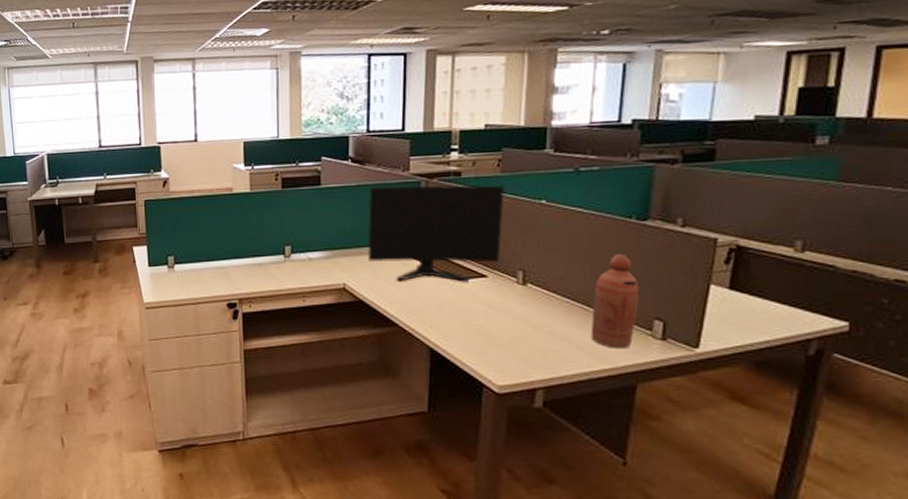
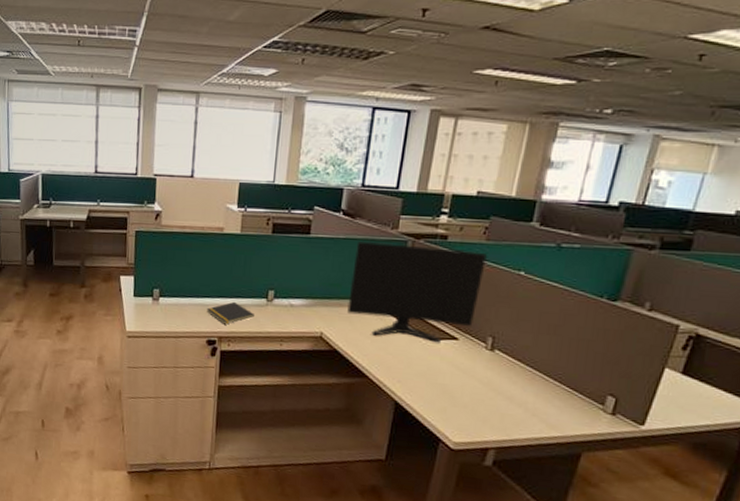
notepad: none [224,261,273,286] -> present [207,301,254,325]
bottle: present [590,253,640,349] -> none [546,330,600,420]

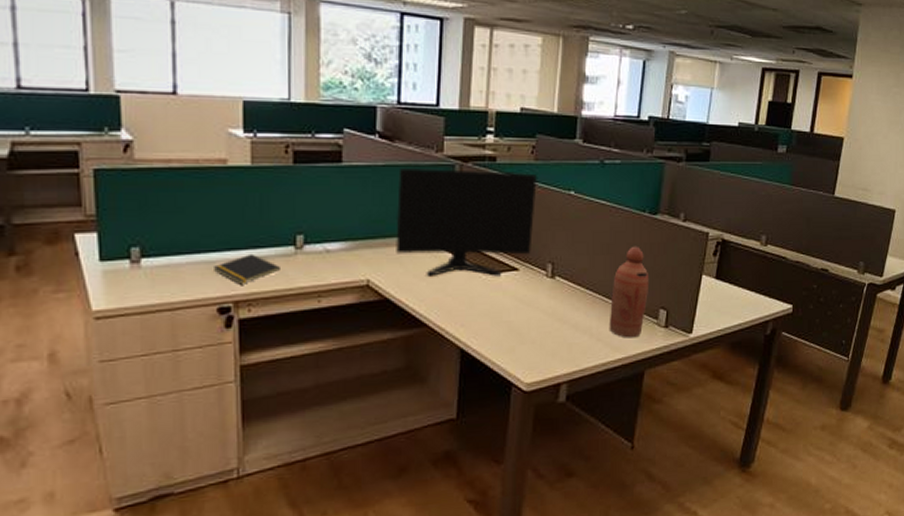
bottle: none [546,330,600,420] -> present [609,246,650,338]

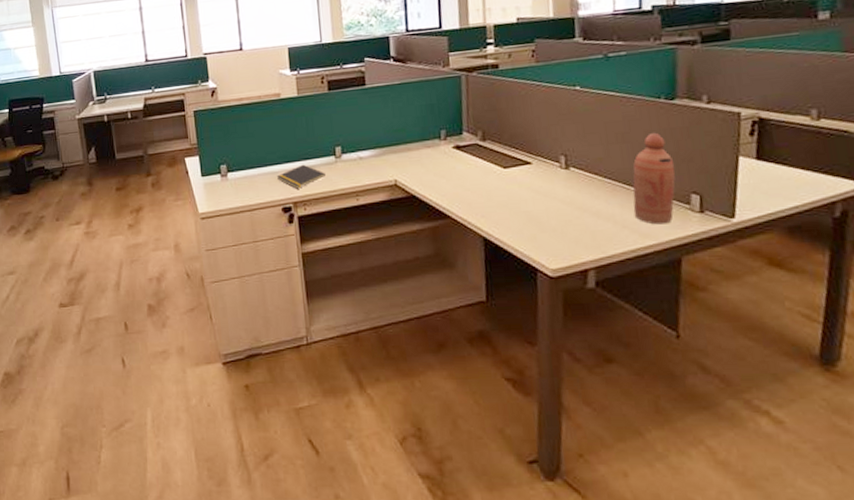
computer monitor: present [396,167,537,276] -> none [412,75,542,174]

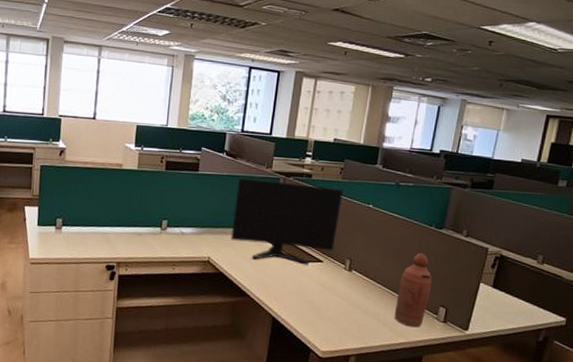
notepad: present [277,164,325,189] -> none [106,230,150,251]
computer monitor: none [412,75,542,174] -> present [231,177,343,265]

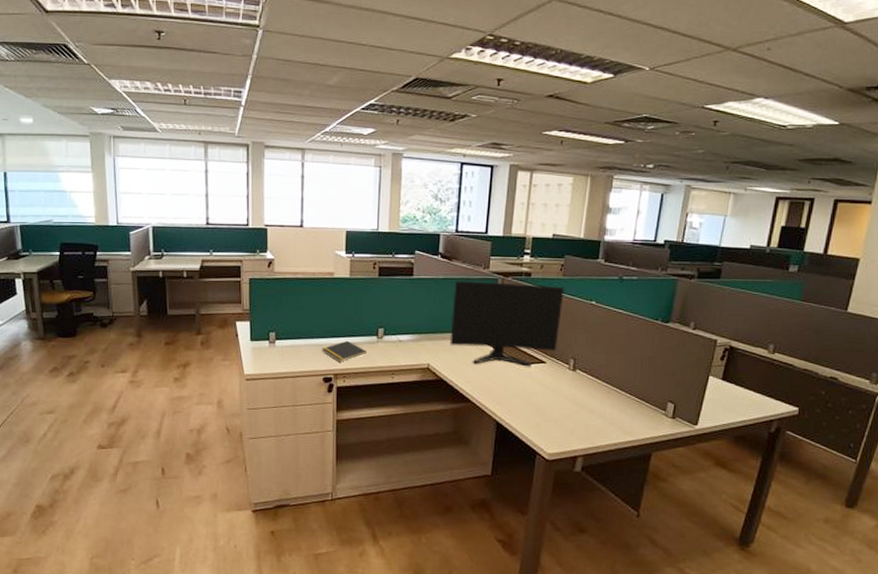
notepad: none [106,230,150,251] -> present [322,340,366,362]
bottle: present [394,252,432,328] -> none [621,348,660,425]

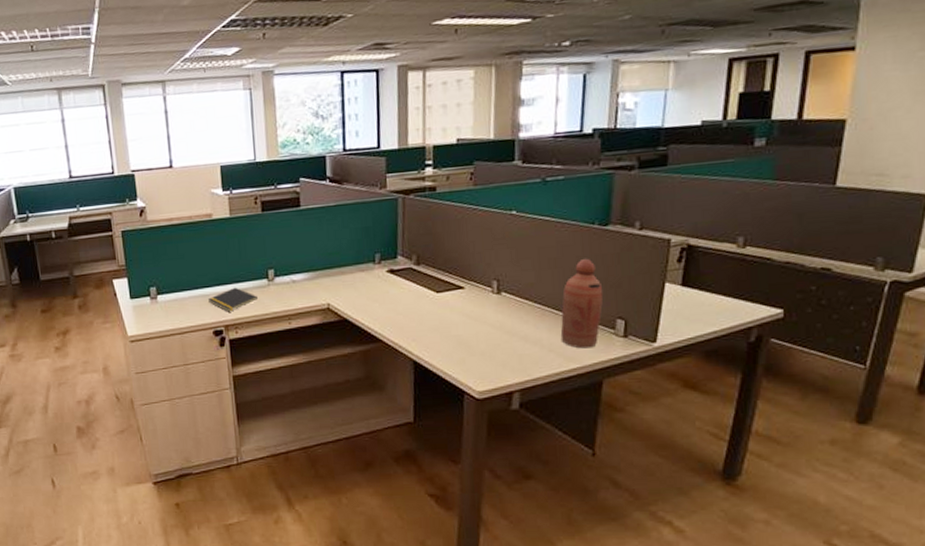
computer monitor: present [450,280,564,367] -> none [348,198,478,298]
bottle: none [621,348,660,425] -> present [560,258,604,349]

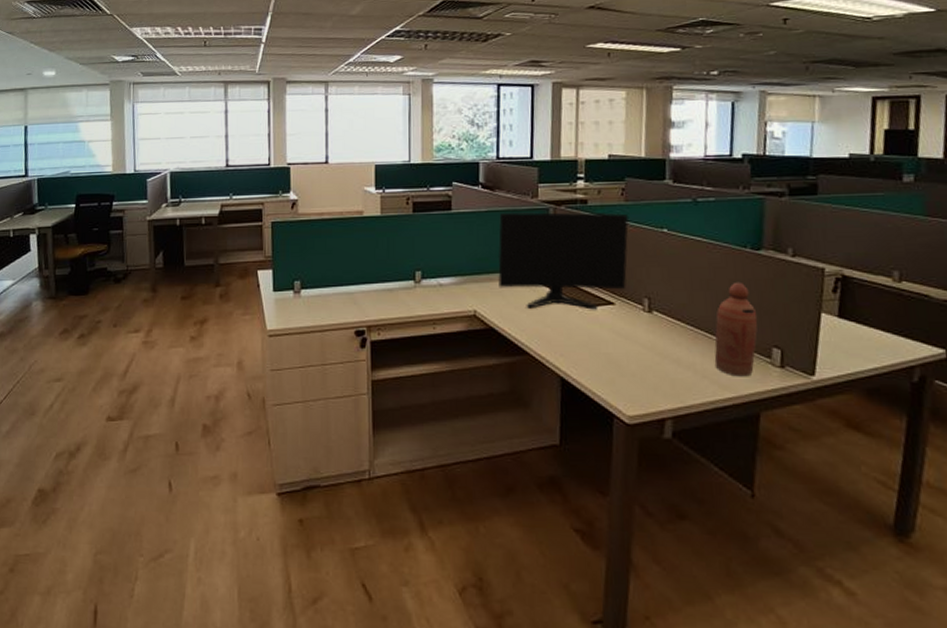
notepad: present [208,287,258,312] -> none [353,286,403,312]
computer monitor: none [348,198,478,298] -> present [498,212,629,310]

